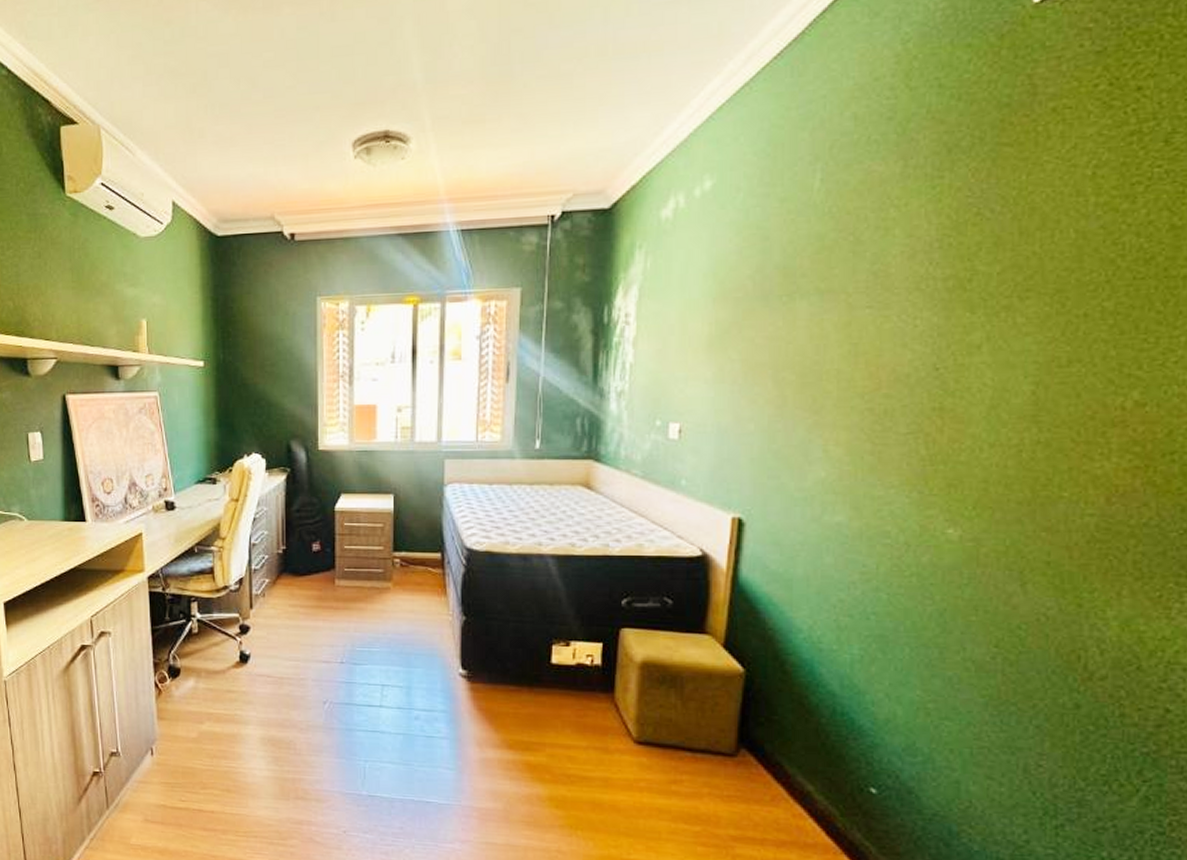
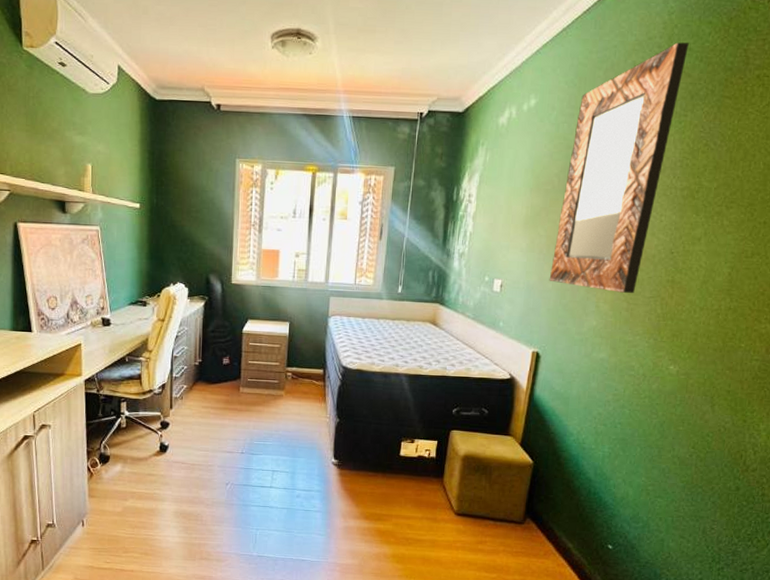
home mirror: none [749,78,938,431] -> present [549,42,689,294]

